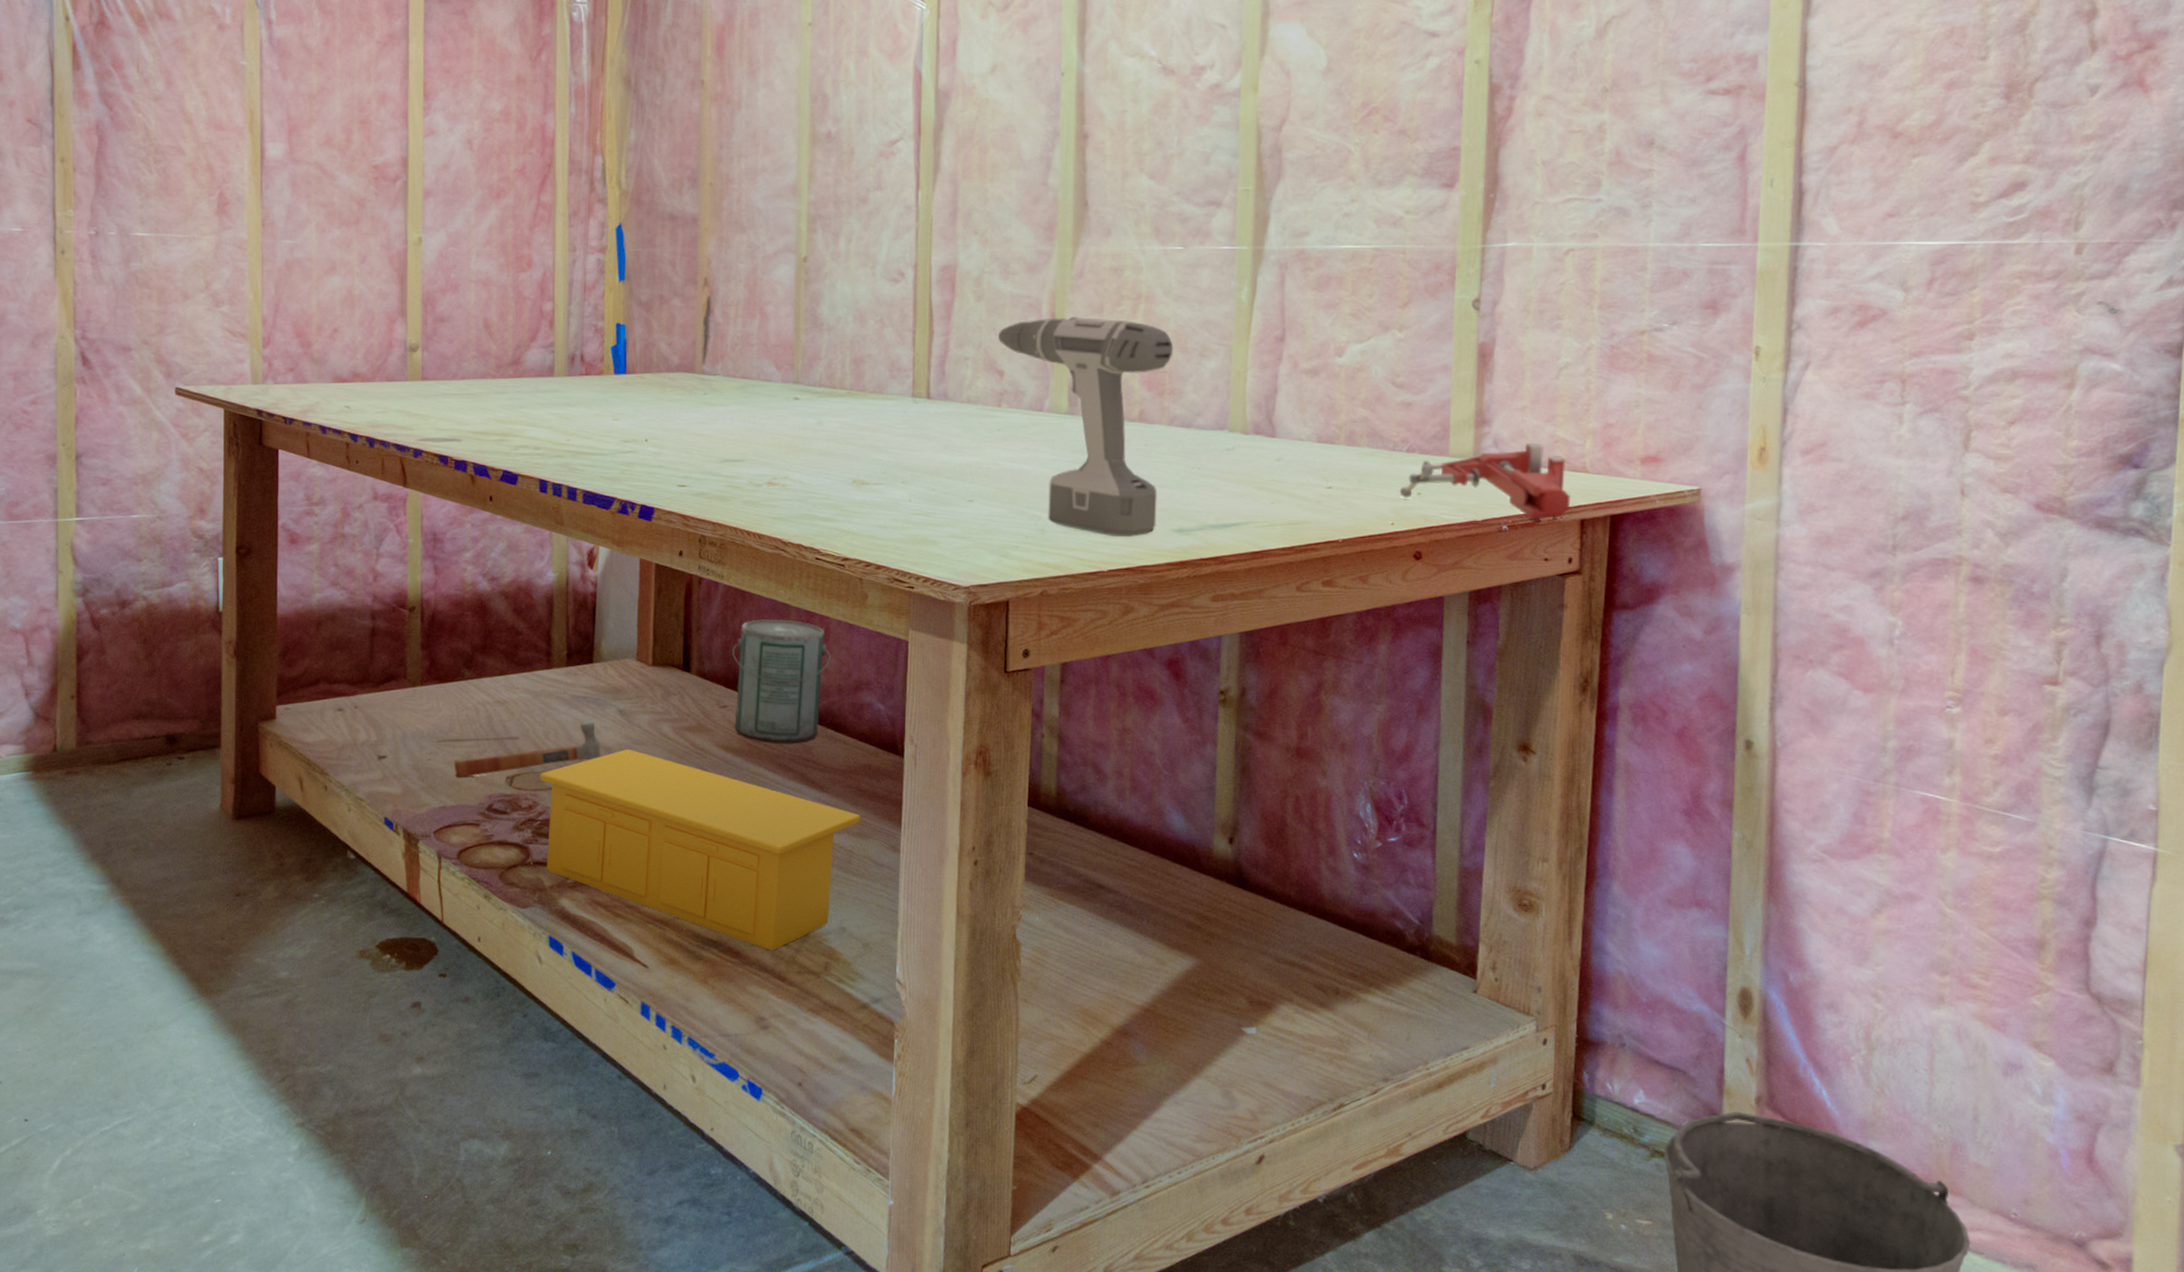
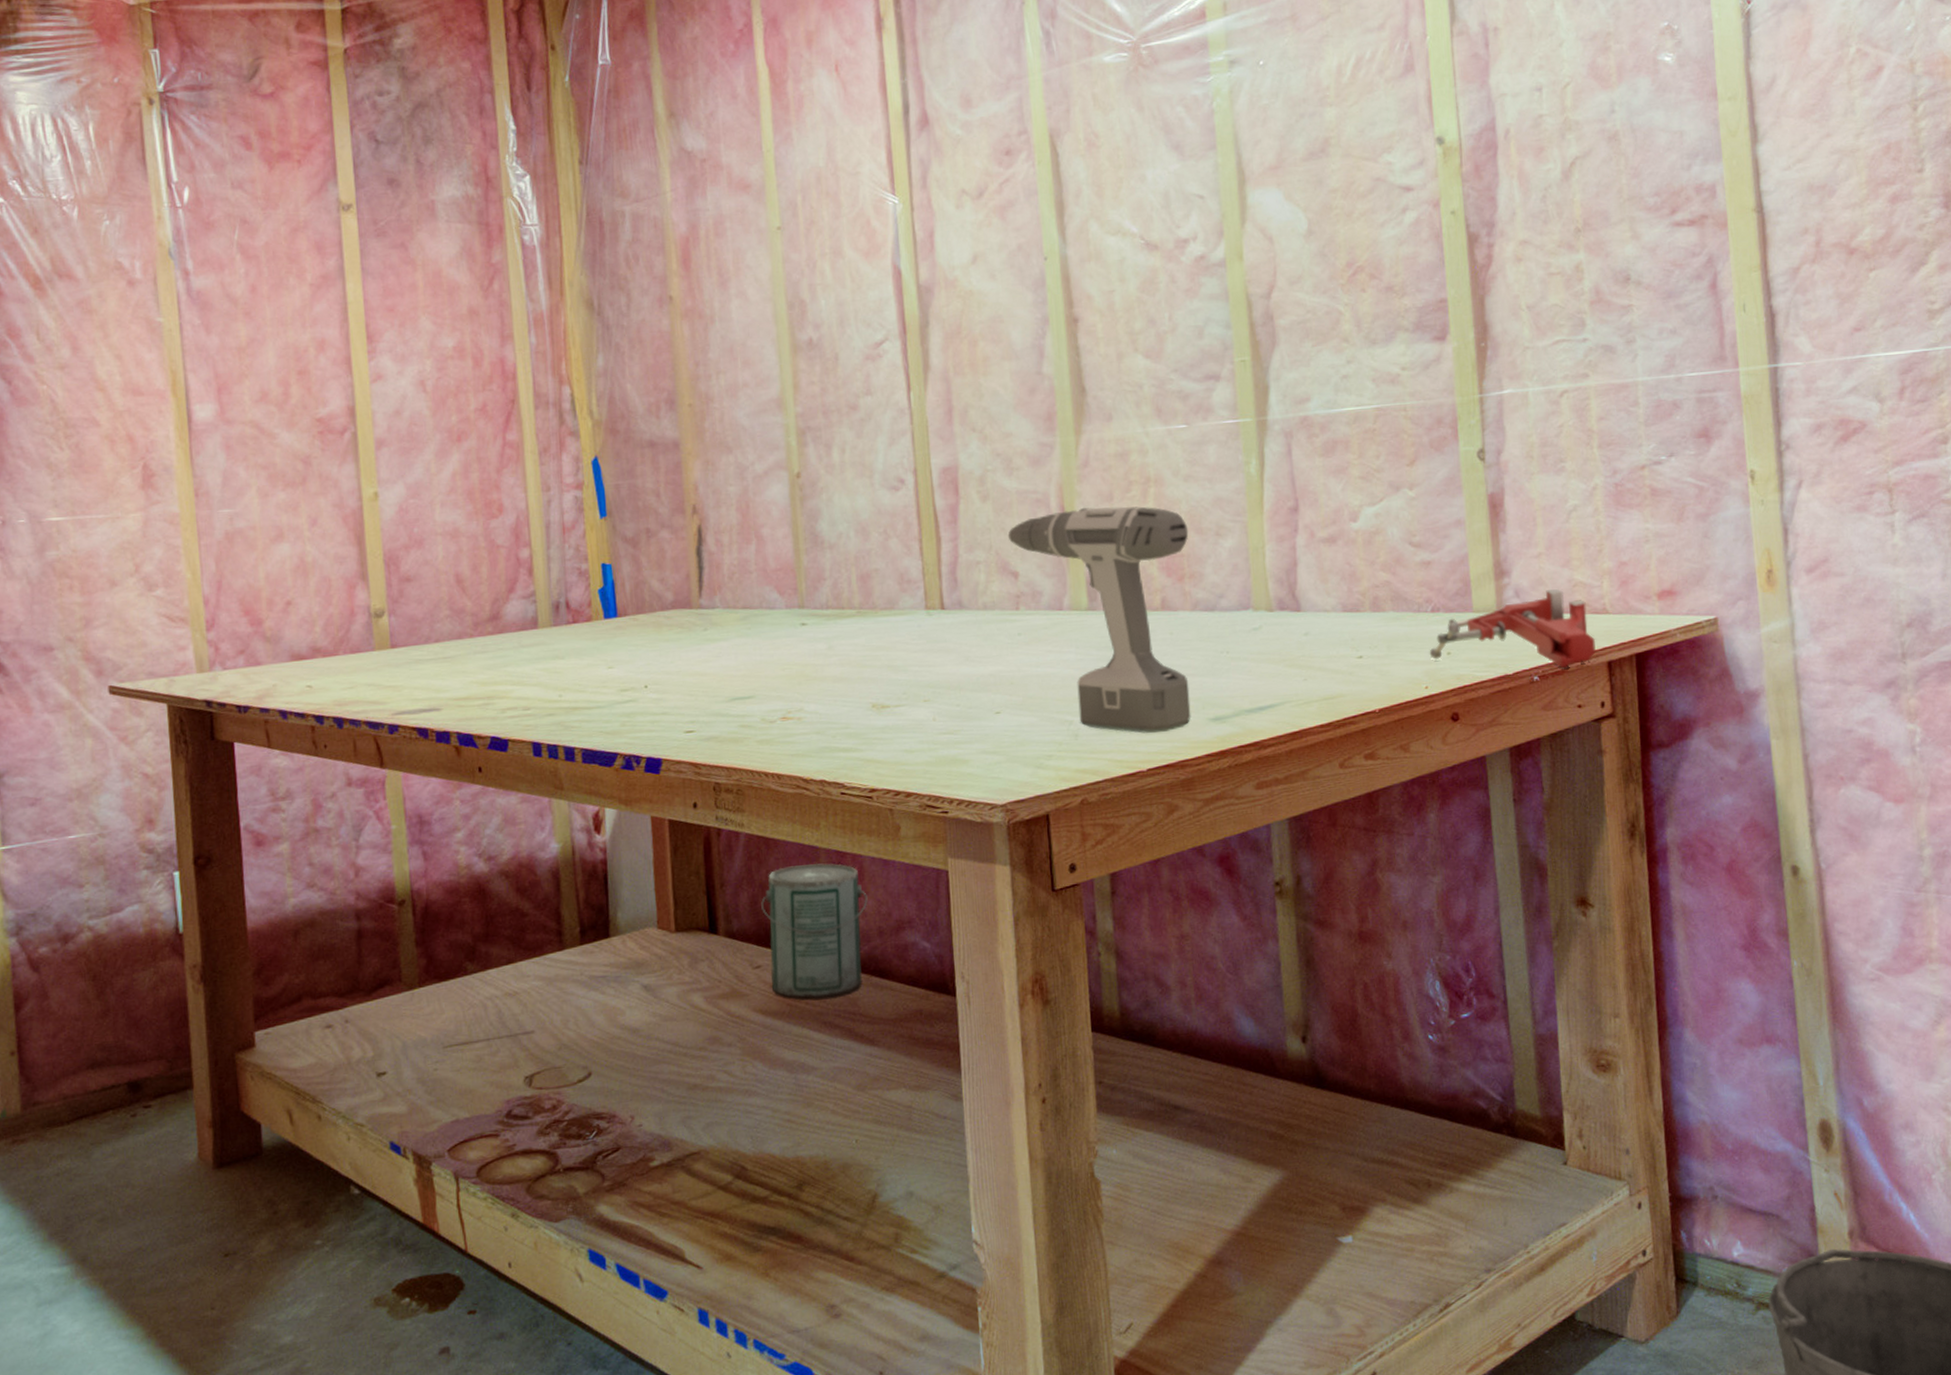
hammer: present [454,720,601,778] -> none [464,1001,628,1086]
storage bin: present [539,748,861,951] -> none [561,1027,918,1230]

